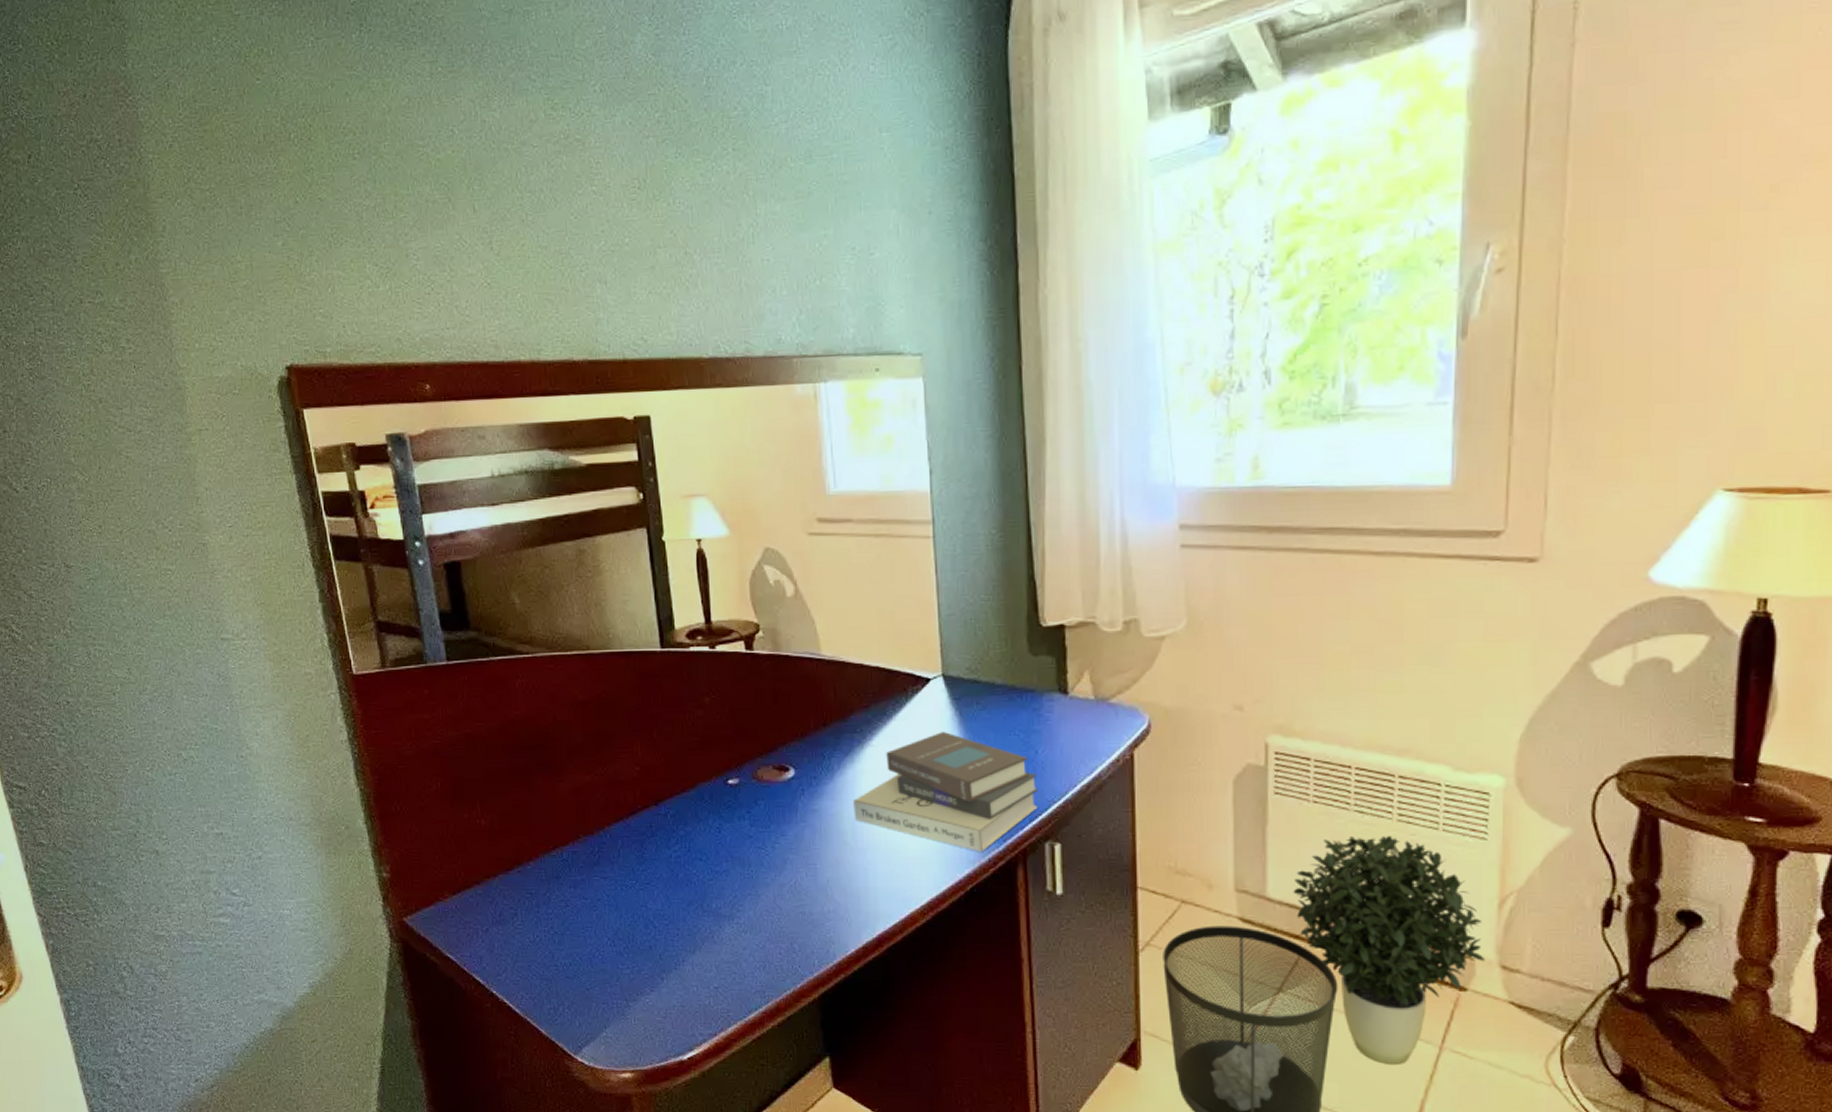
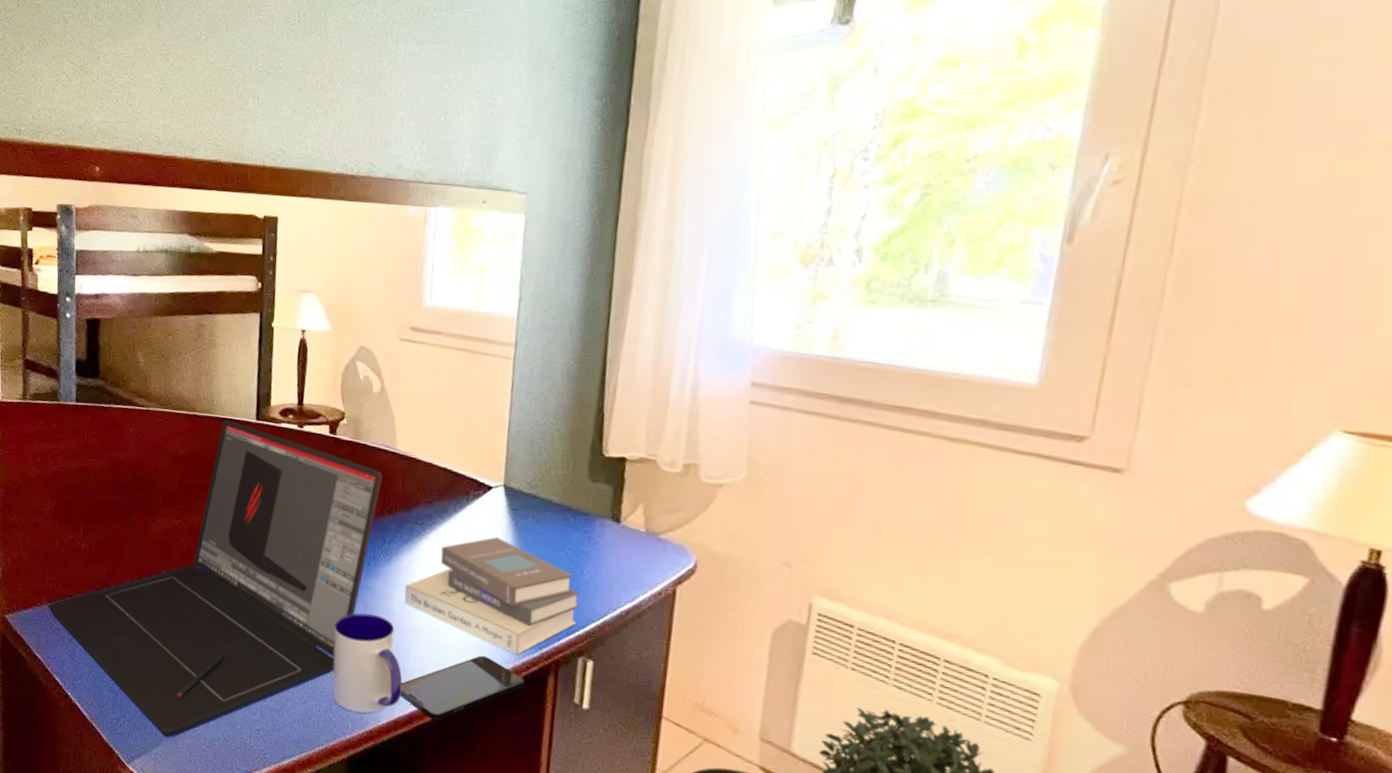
laptop: none [452,653,811,1016] -> present [47,419,382,738]
mug: none [782,838,866,947] -> present [332,613,402,714]
phone: none [864,859,994,938] -> present [399,655,525,721]

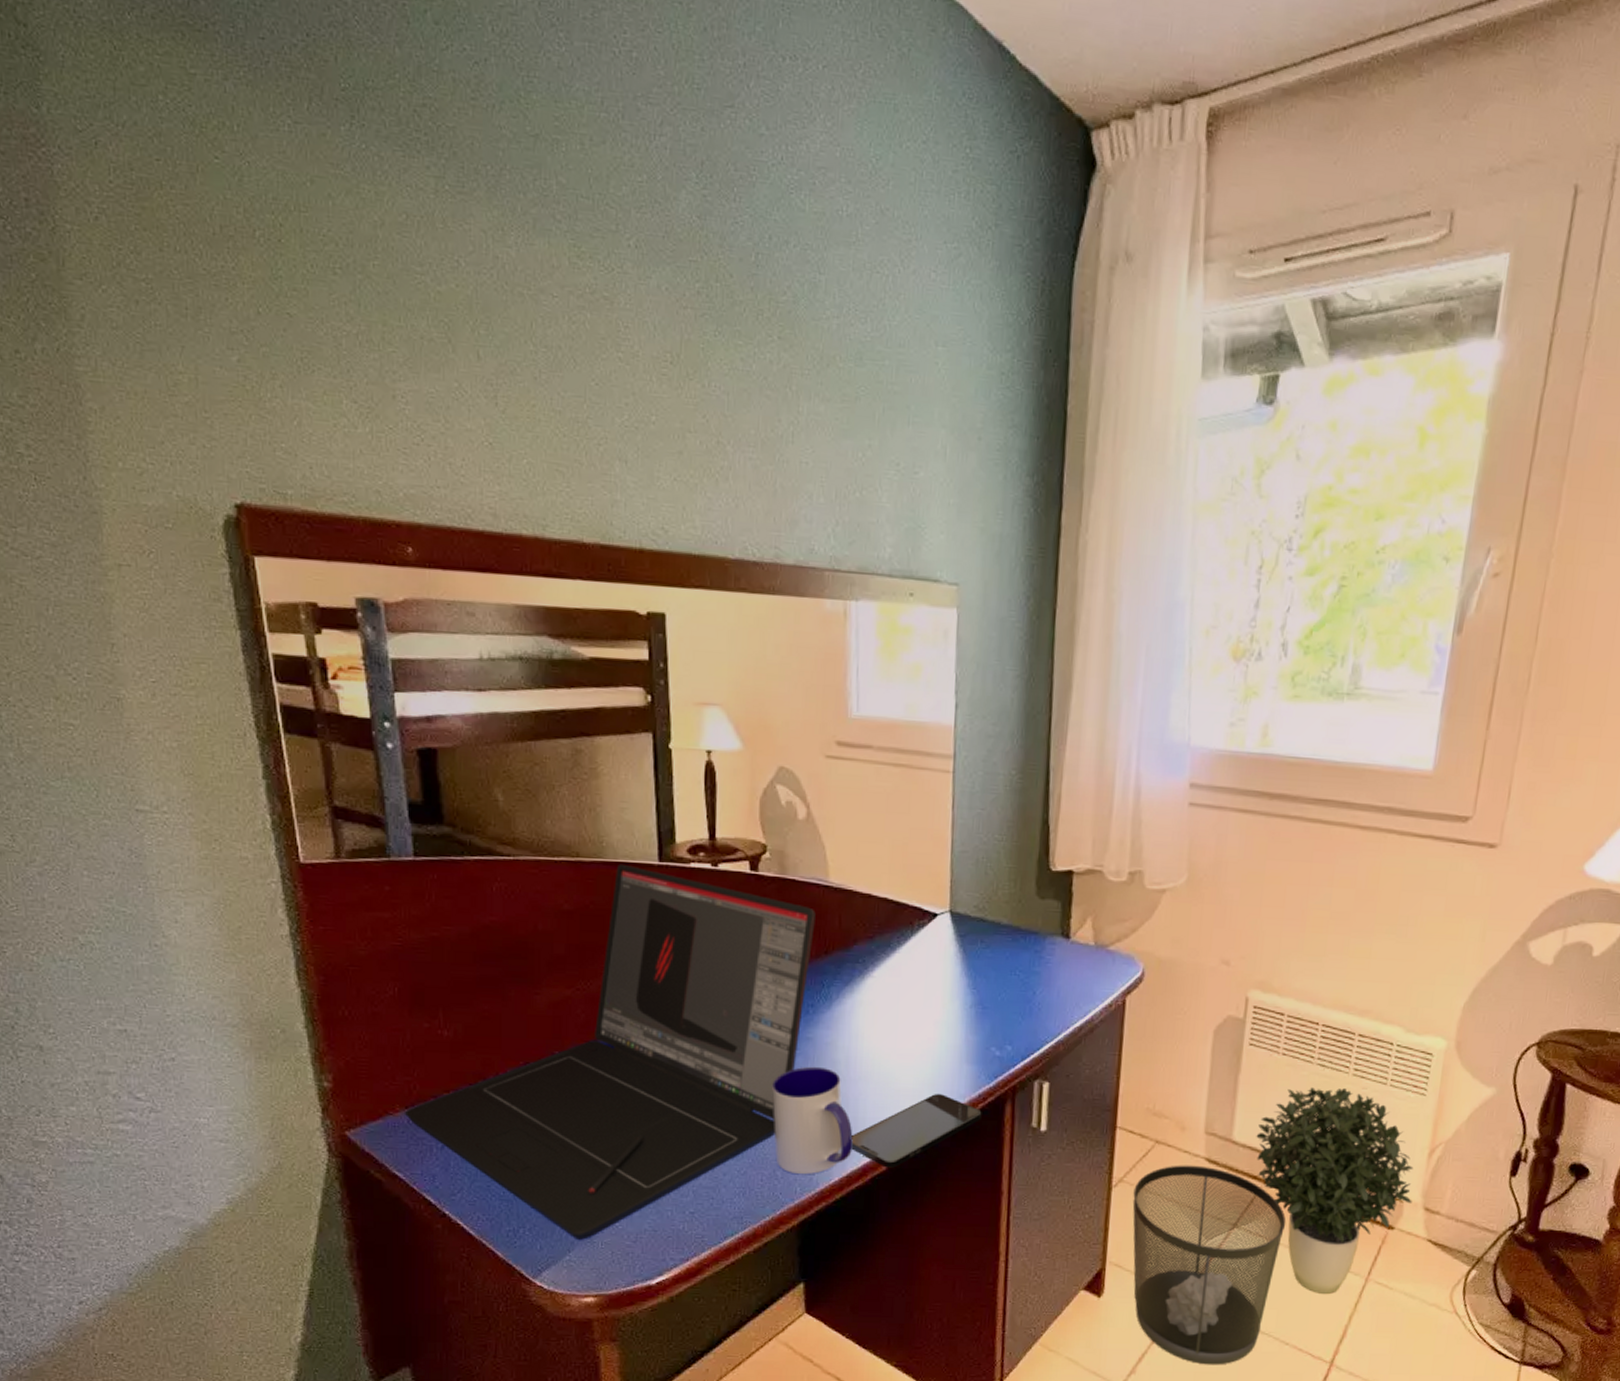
books: present [404,537,580,656] -> none [849,968,1033,1088]

